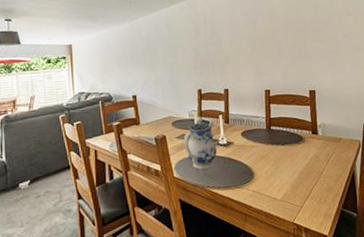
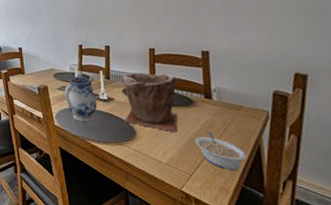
plant pot: none [240,113,291,169] -> present [121,72,178,132]
legume: none [304,164,345,197] -> present [195,131,247,170]

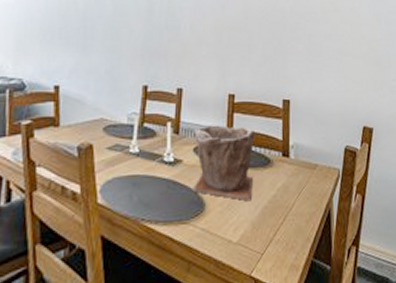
teapot: present [64,71,97,122] -> none [116,122,160,195]
legume: present [195,131,247,170] -> none [269,196,318,242]

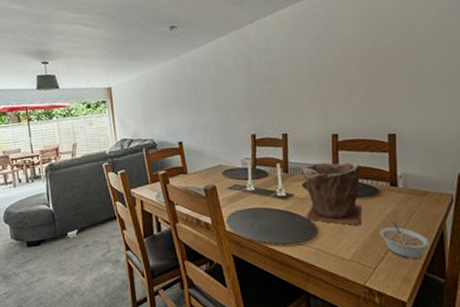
legume: none [269,196,318,242] -> present [379,221,430,259]

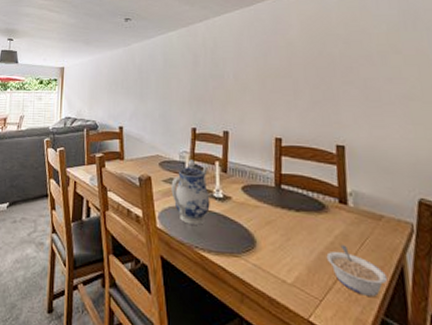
teapot: none [236,165,275,224] -> present [171,160,210,225]
plant pot: present [301,161,362,225] -> none [241,166,307,243]

